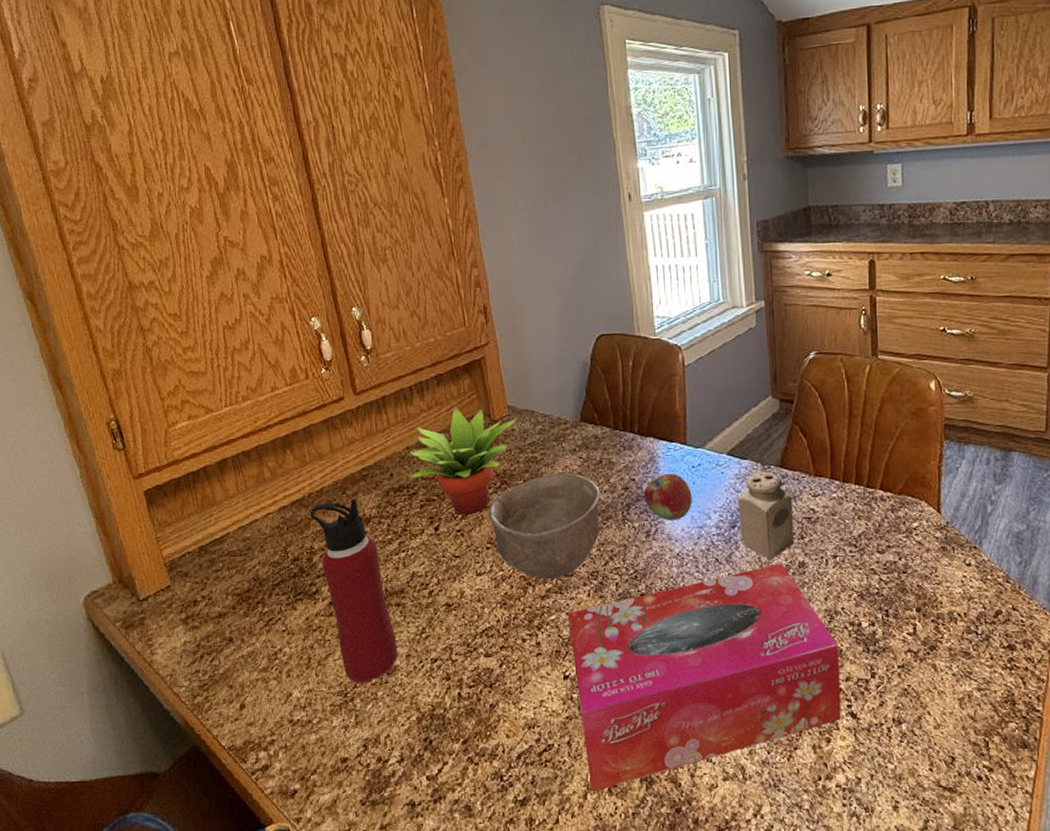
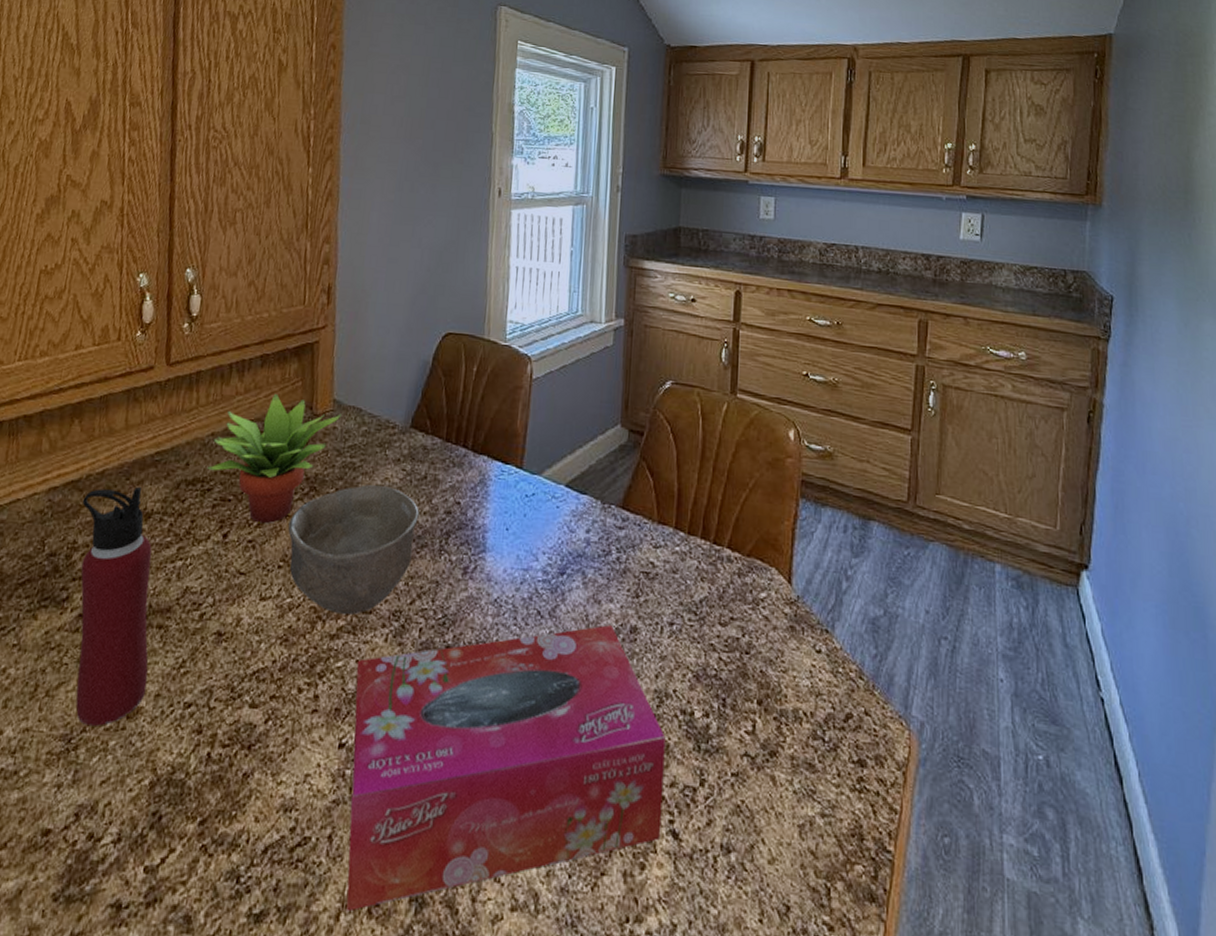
fruit: present [643,473,692,521] -> none [466,499,521,558]
salt shaker: present [738,471,794,560] -> none [569,510,631,620]

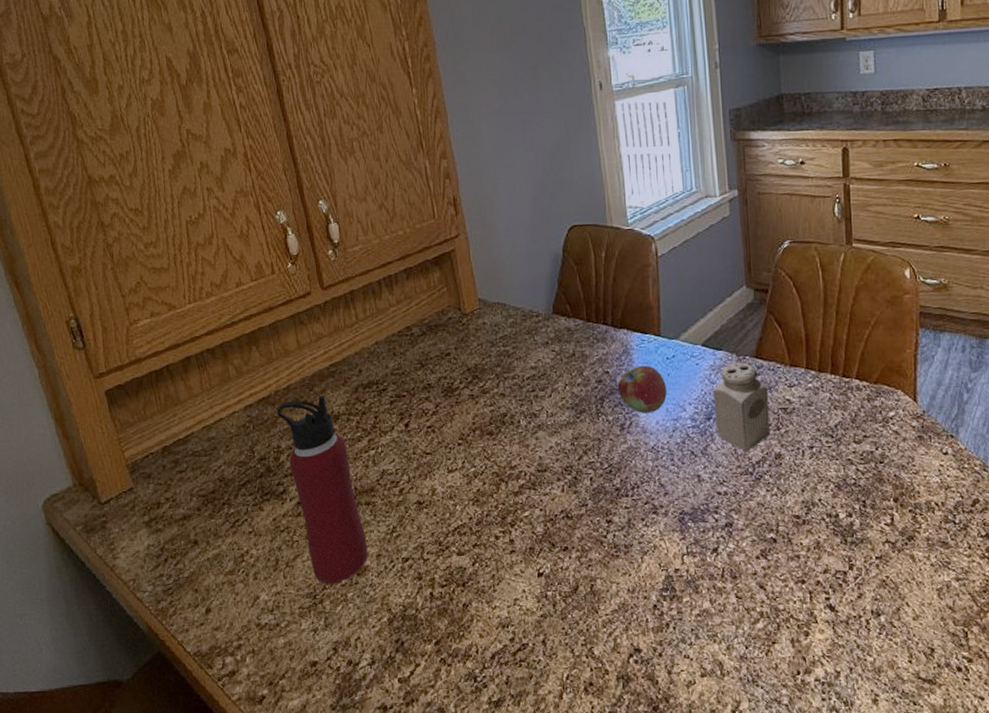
succulent plant: present [206,393,342,523] -> none [378,300,489,411]
bowl: present [288,484,419,616] -> none [460,366,574,476]
tissue box: present [346,625,666,912] -> none [541,455,820,692]
fruit: none [466,499,521,558] -> present [617,365,667,414]
salt shaker: none [569,510,631,620] -> present [713,362,770,452]

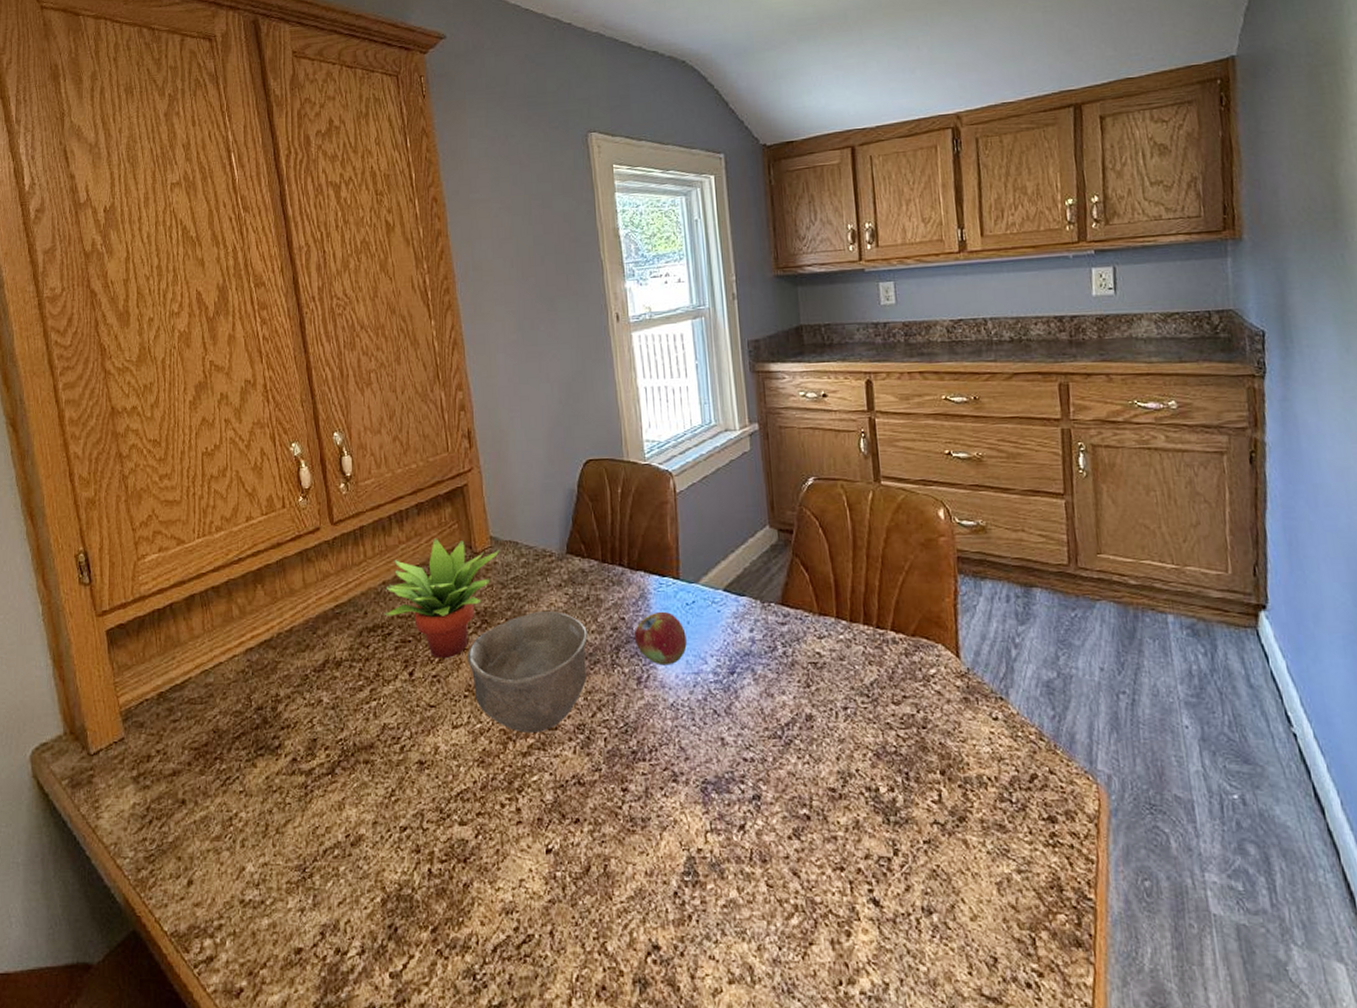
water bottle: present [276,396,368,584] -> none [277,639,364,855]
succulent plant: none [378,300,489,411] -> present [383,537,500,658]
bowl: none [460,366,574,476] -> present [467,610,588,734]
salt shaker: present [713,362,770,452] -> none [737,609,799,712]

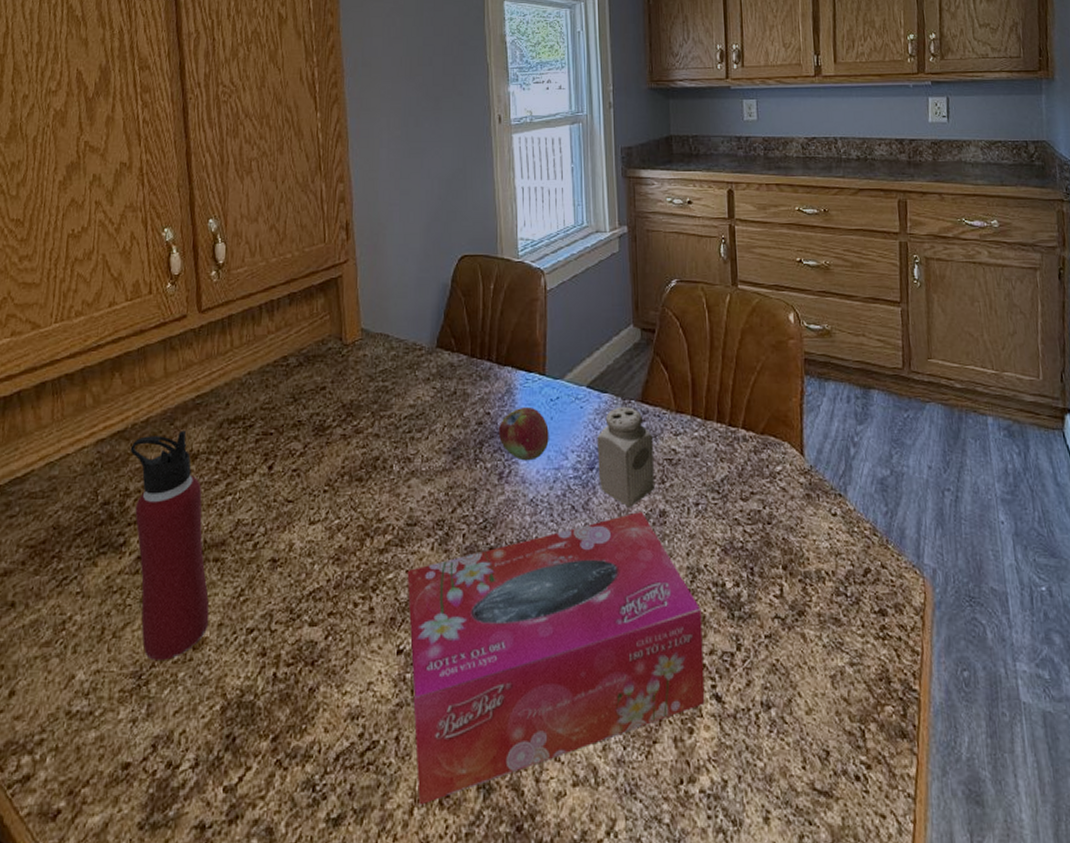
water bottle: none [277,639,364,855] -> present [130,431,210,660]
succulent plant: present [383,537,500,658] -> none [246,328,370,451]
bowl: present [467,610,588,734] -> none [330,404,452,530]
tissue box: none [551,716,862,997] -> present [407,512,705,806]
salt shaker: none [737,609,799,712] -> present [597,406,654,507]

